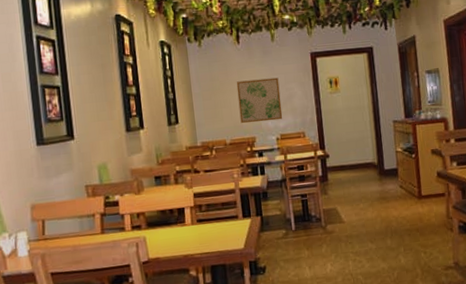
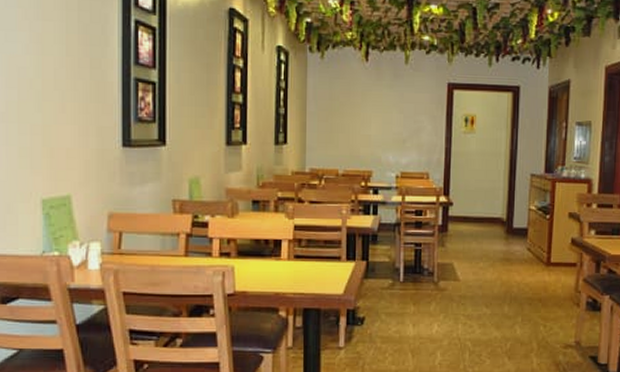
wall art: present [236,77,283,124] -> none [357,105,408,155]

